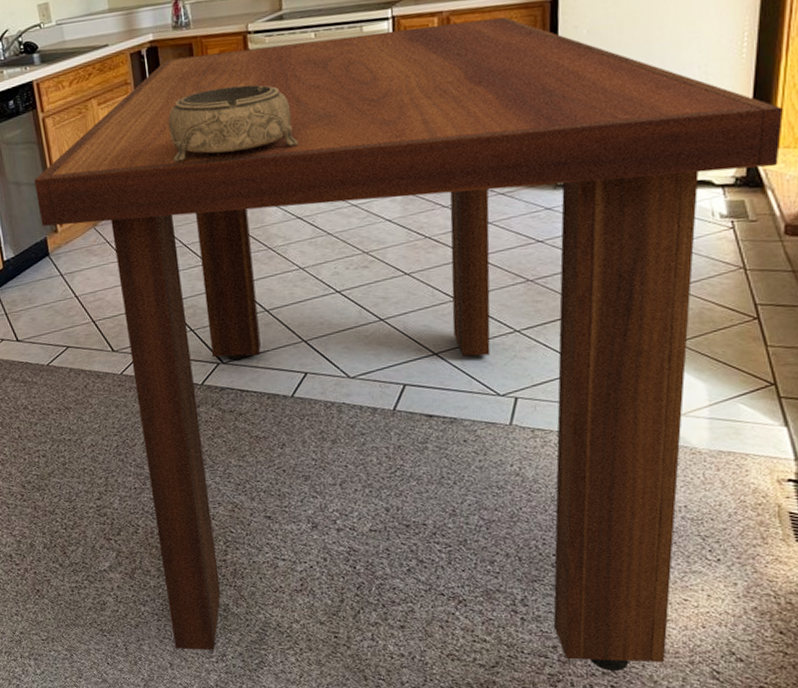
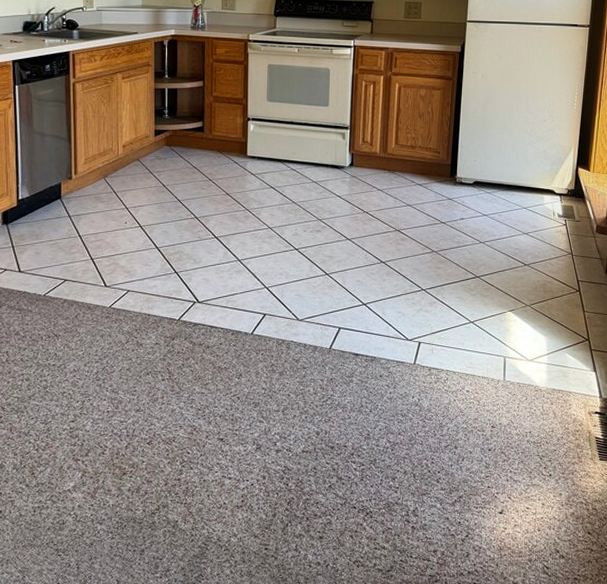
dining table: present [34,17,783,672] -> none [57,51,596,571]
decorative bowl: present [168,84,298,163] -> none [178,79,278,133]

